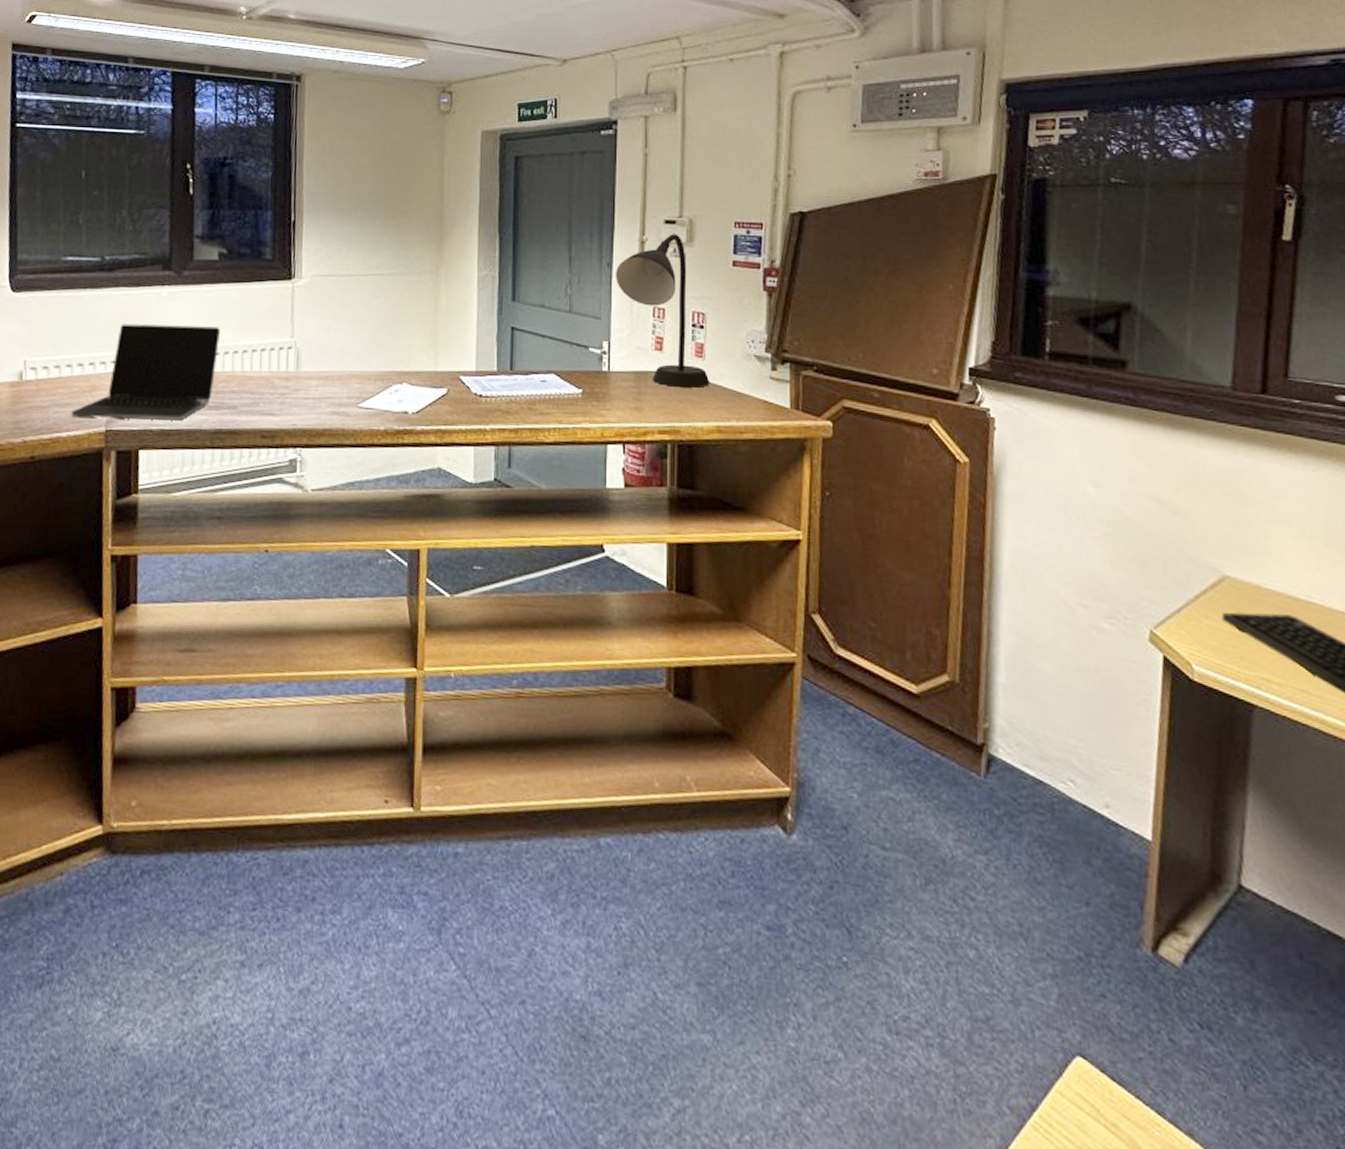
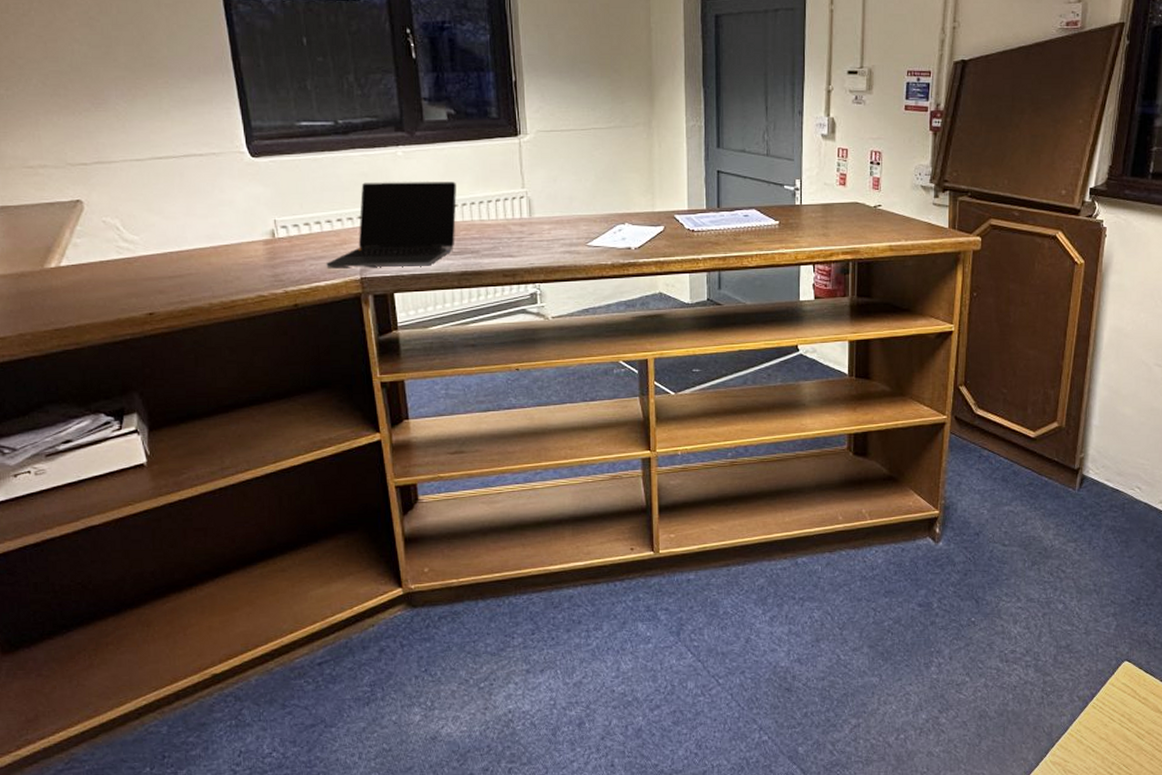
desk lamp: present [615,234,710,388] -> none [805,83,885,215]

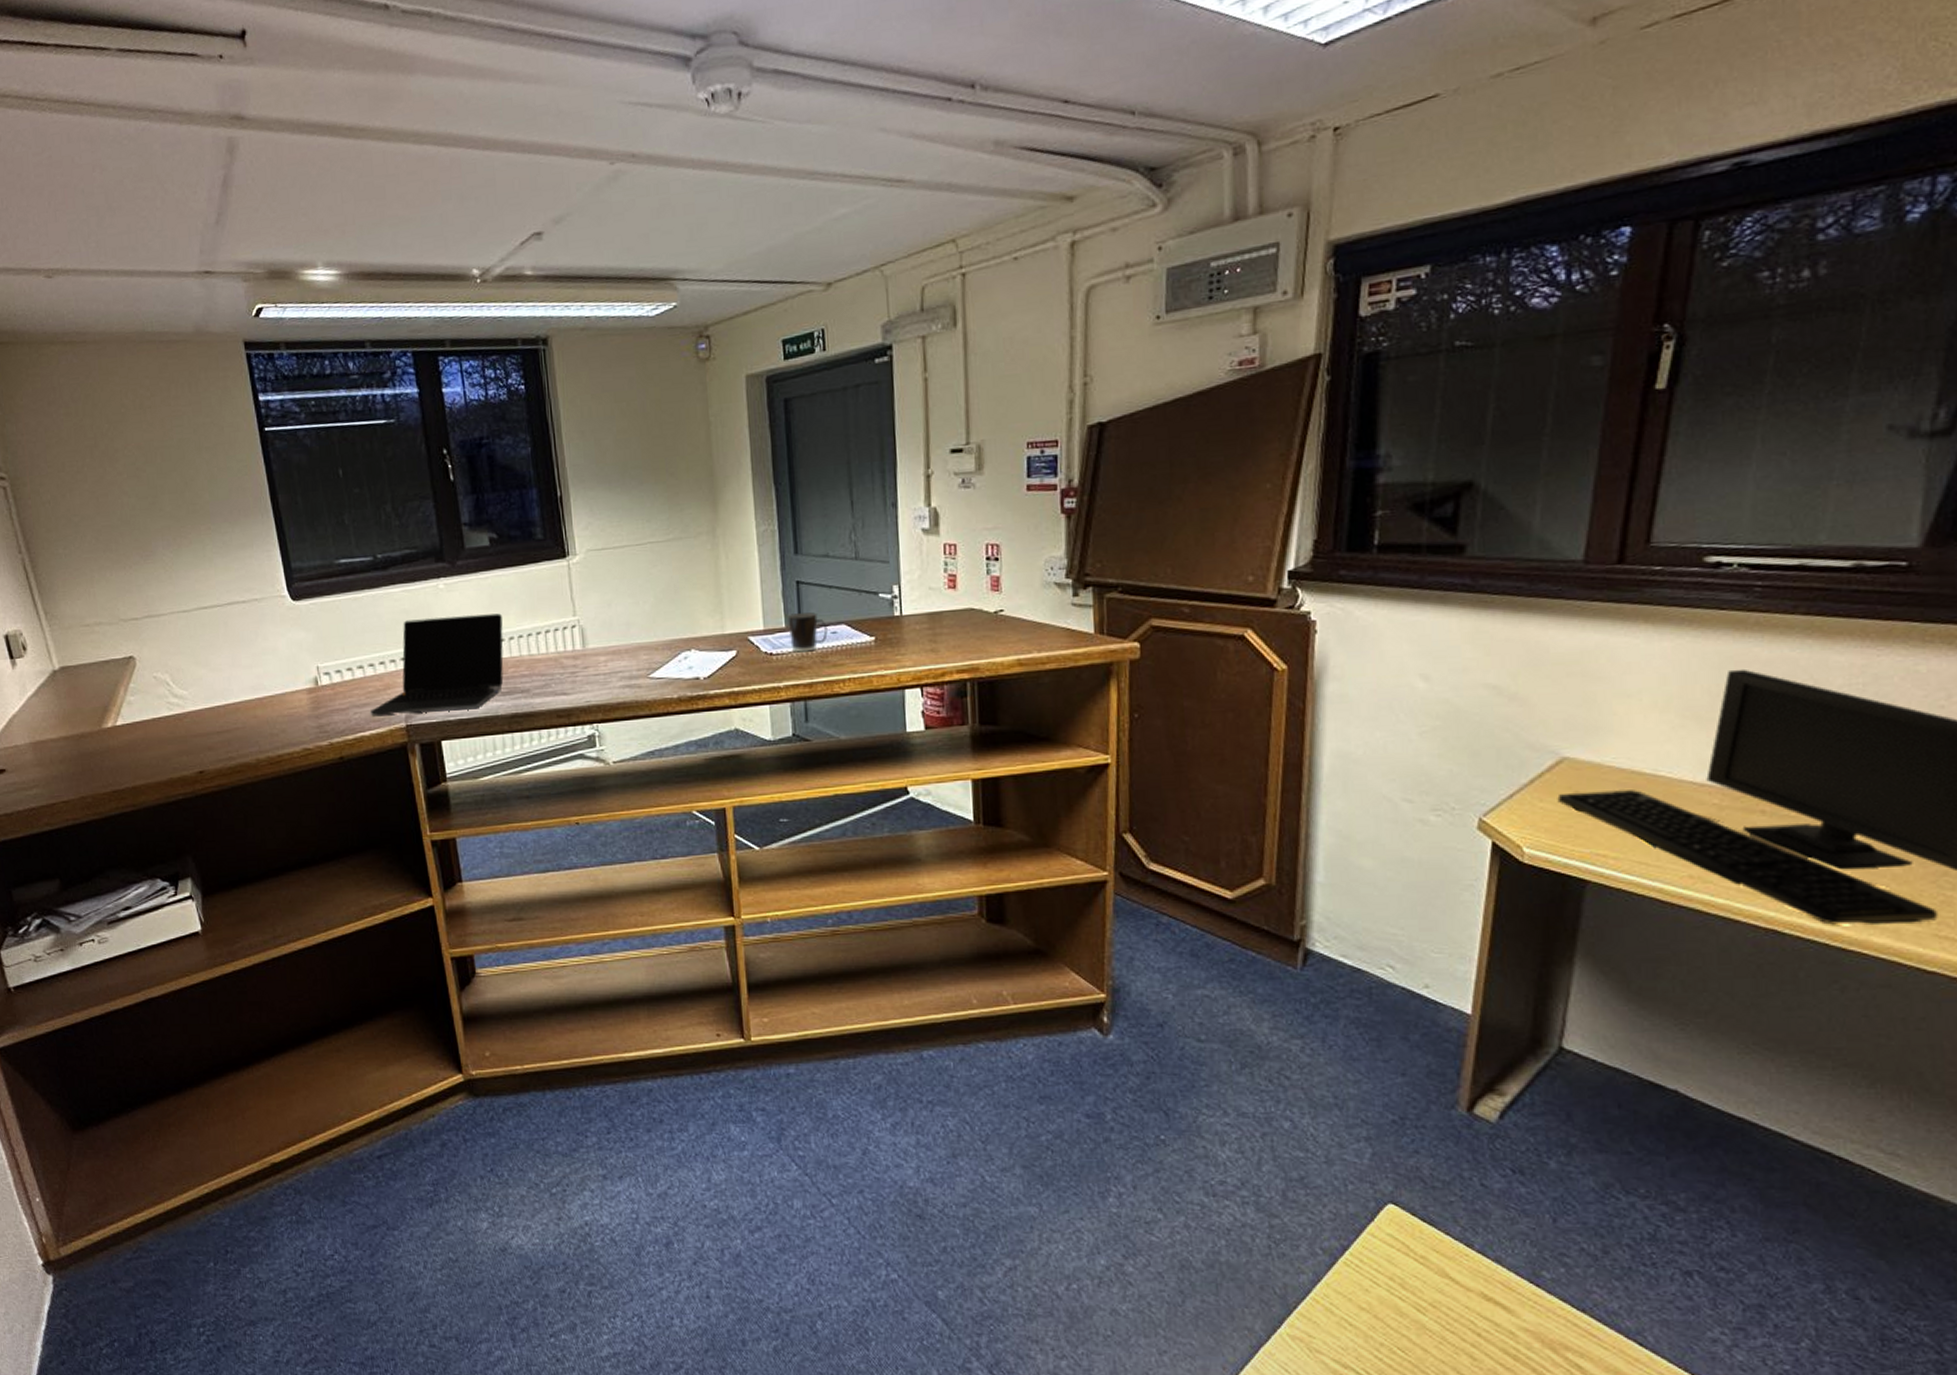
mug: none [708,198,741,231] -> present [787,612,828,652]

